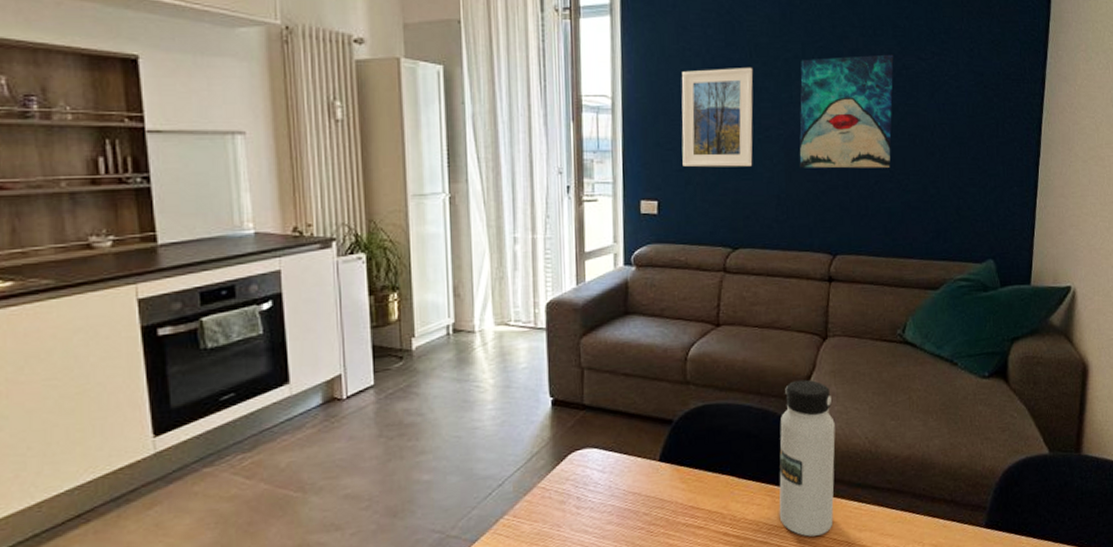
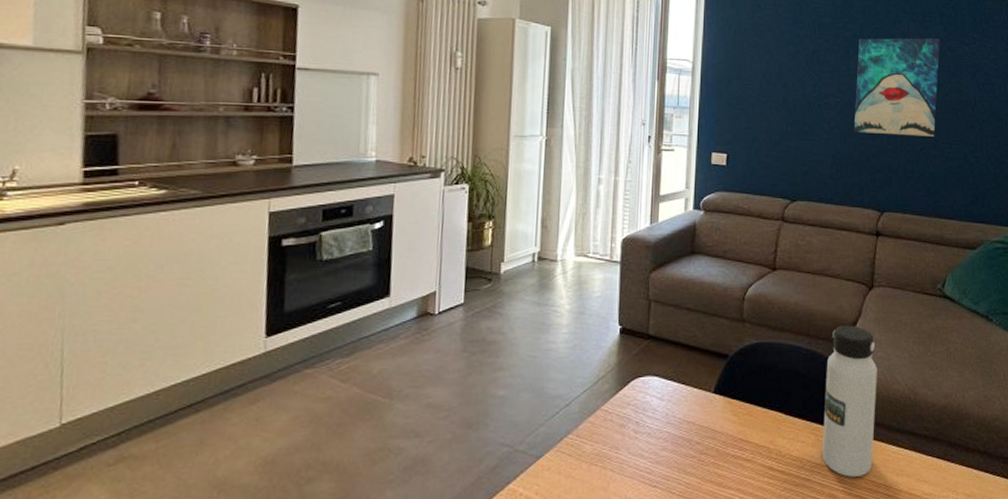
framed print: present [681,67,754,167] -> none [751,42,817,129]

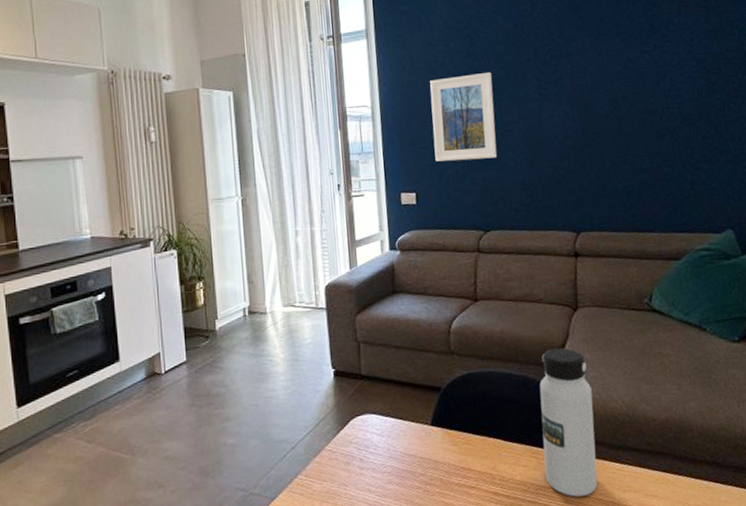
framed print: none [751,42,817,129] -> present [430,71,498,162]
wall art: present [854,38,940,137] -> none [534,50,624,157]

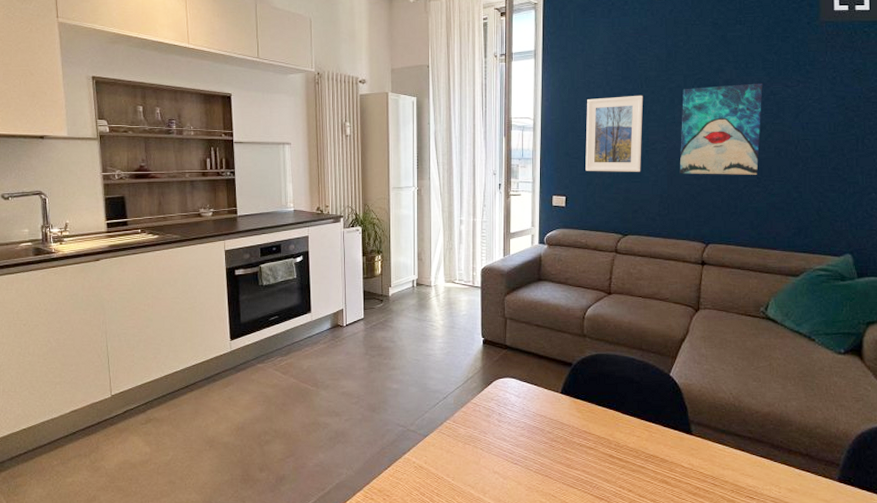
wall art: none [534,50,624,157] -> present [679,83,763,175]
water bottle: present [539,348,598,497] -> none [655,342,704,468]

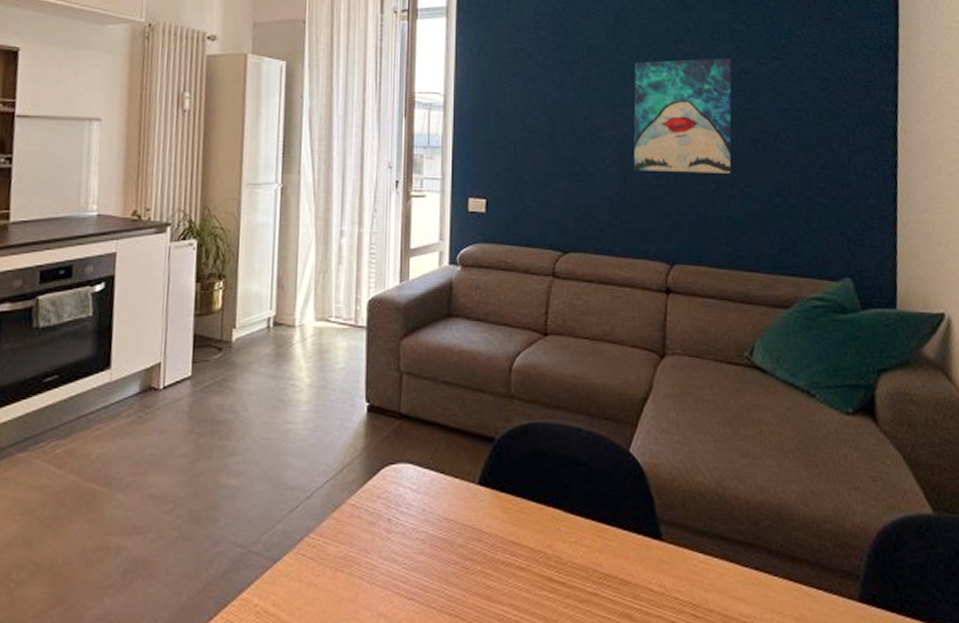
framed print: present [585,95,644,172] -> none [512,68,586,168]

